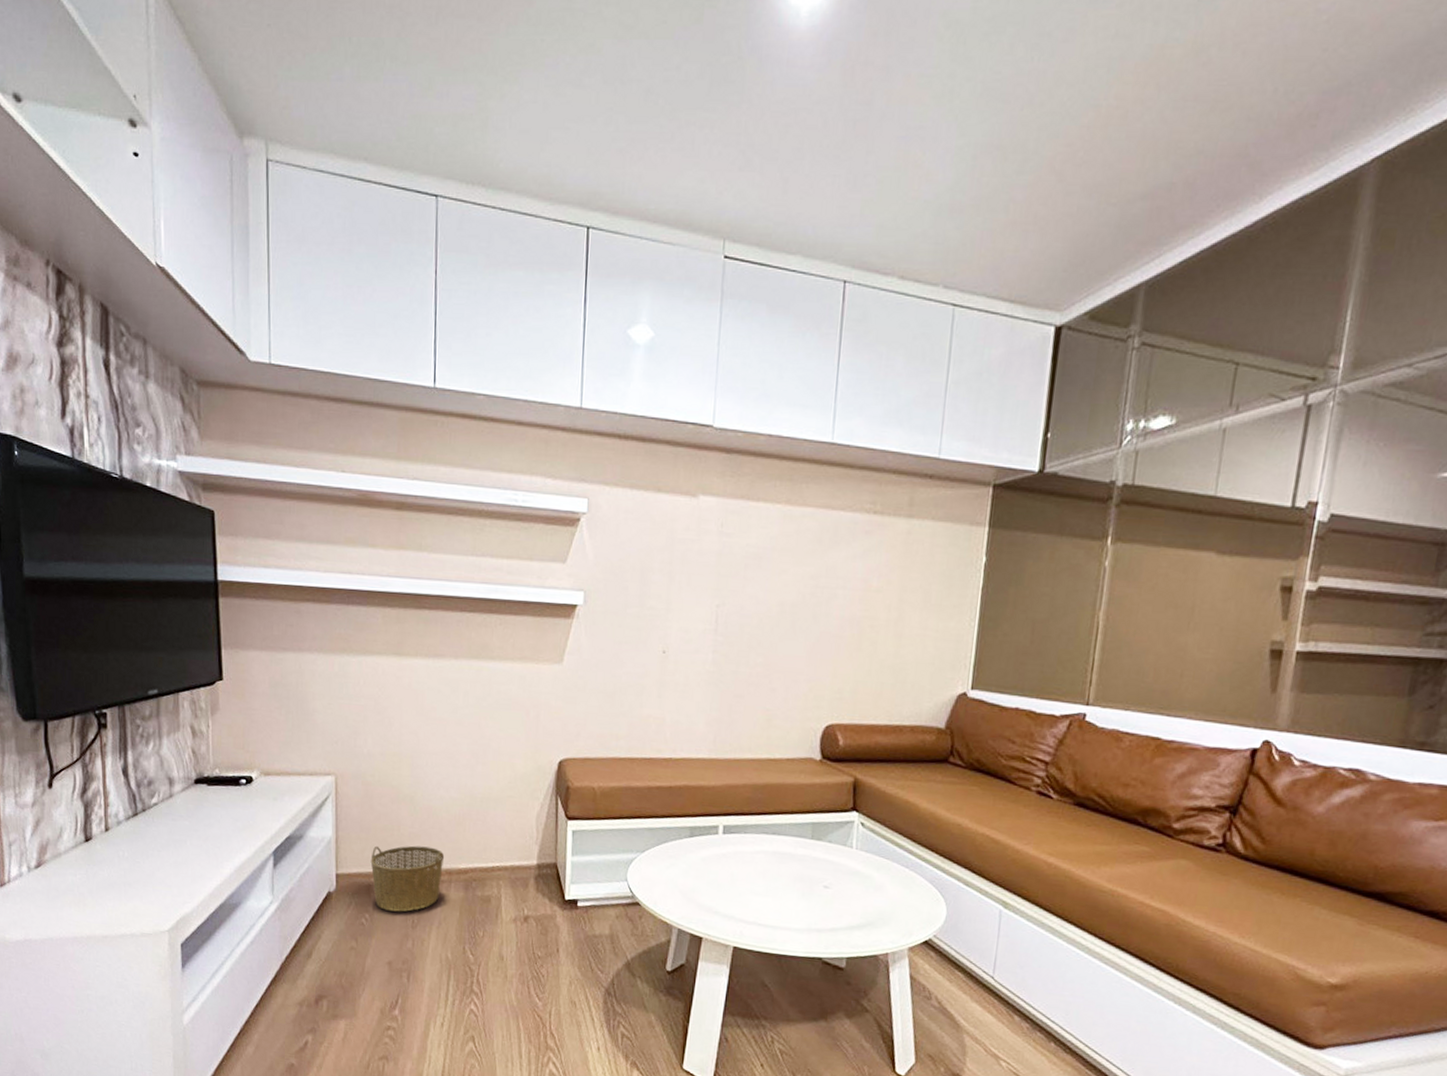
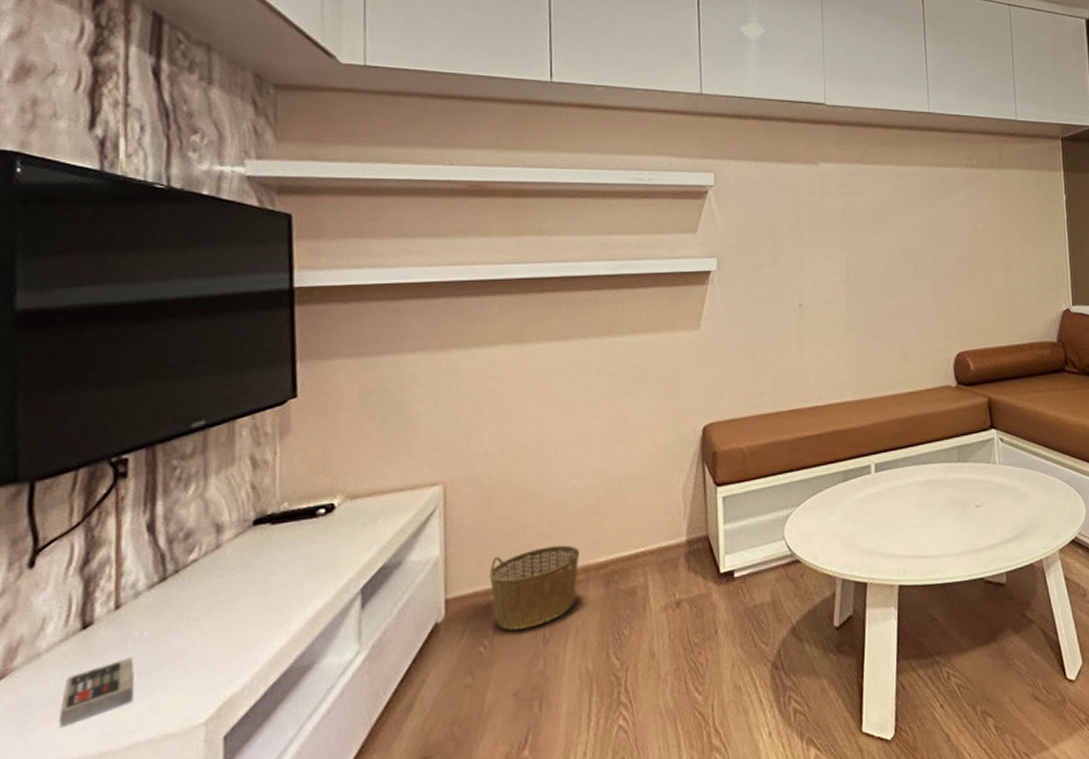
game controller: none [76,869,120,910] -> present [59,657,134,725]

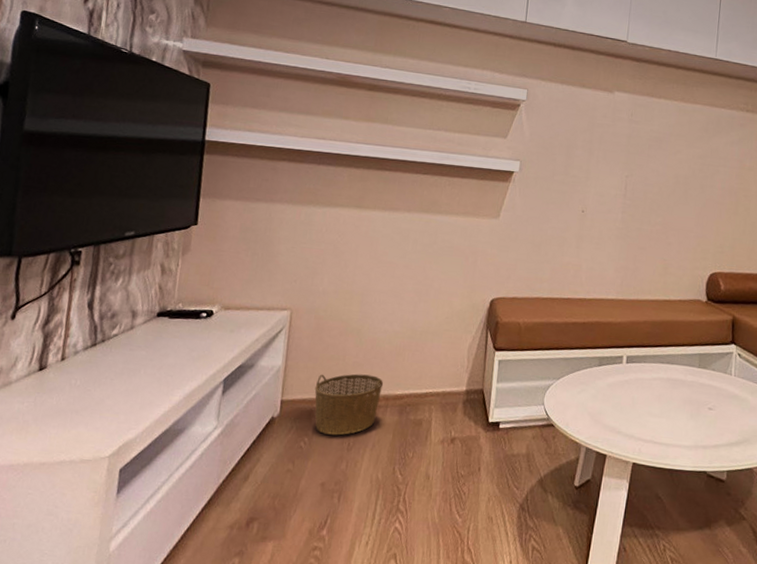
game controller: present [59,657,134,725] -> none [17,397,69,437]

